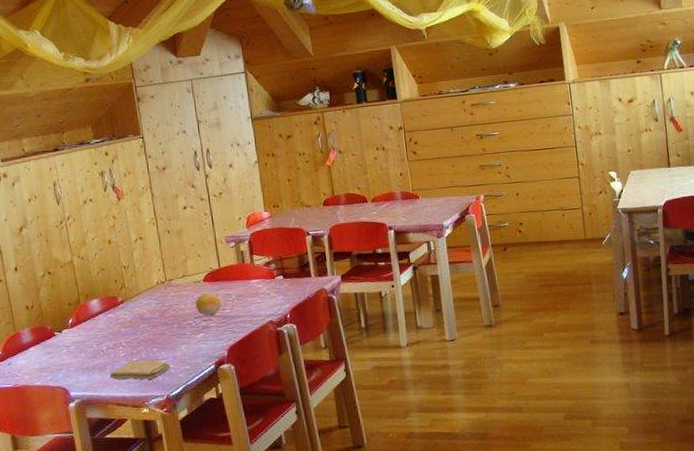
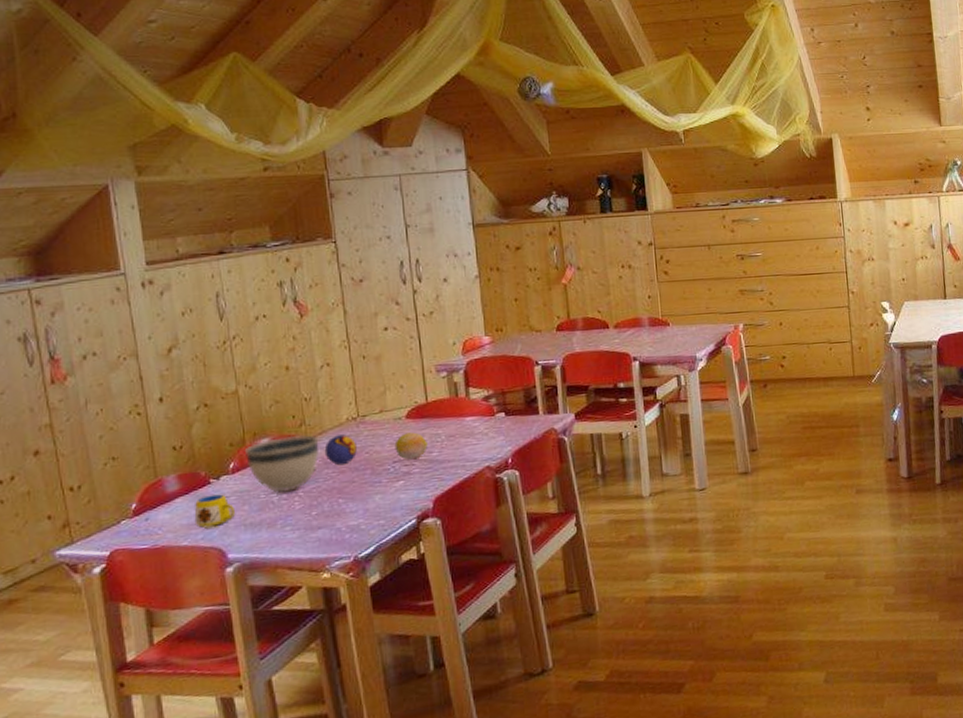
mug: none [44,344,74,372] -> present [194,494,235,529]
bowl: none [79,296,137,343] -> present [244,434,320,493]
washcloth: present [109,360,171,380] -> none [280,513,361,538]
decorative ball: none [140,295,166,321] -> present [324,434,357,466]

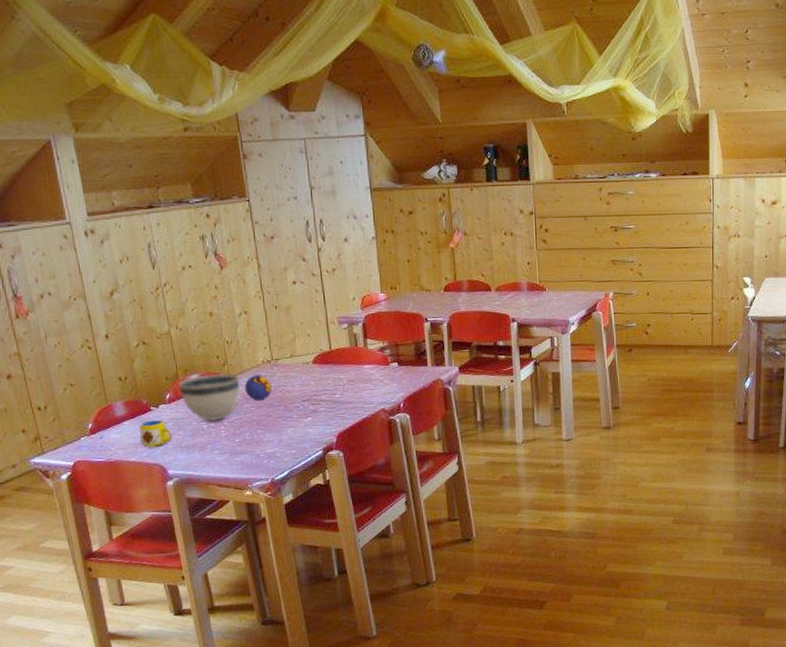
fruit: present [394,432,428,460] -> none [303,376,332,400]

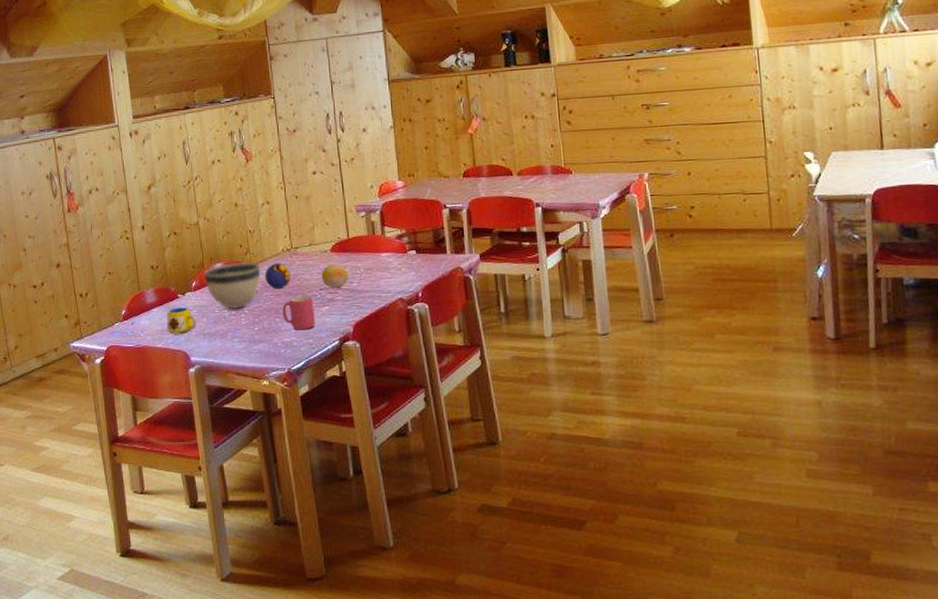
mug: none [264,407,298,441] -> present [282,296,315,330]
fruit: none [303,376,332,400] -> present [321,264,349,288]

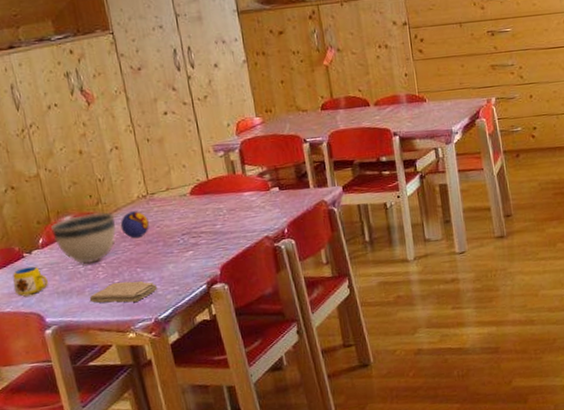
washcloth: none [230,329,294,351] -> present [89,281,158,303]
mug: present [282,296,315,330] -> none [143,242,180,279]
fruit: present [321,264,349,288] -> none [182,207,212,232]

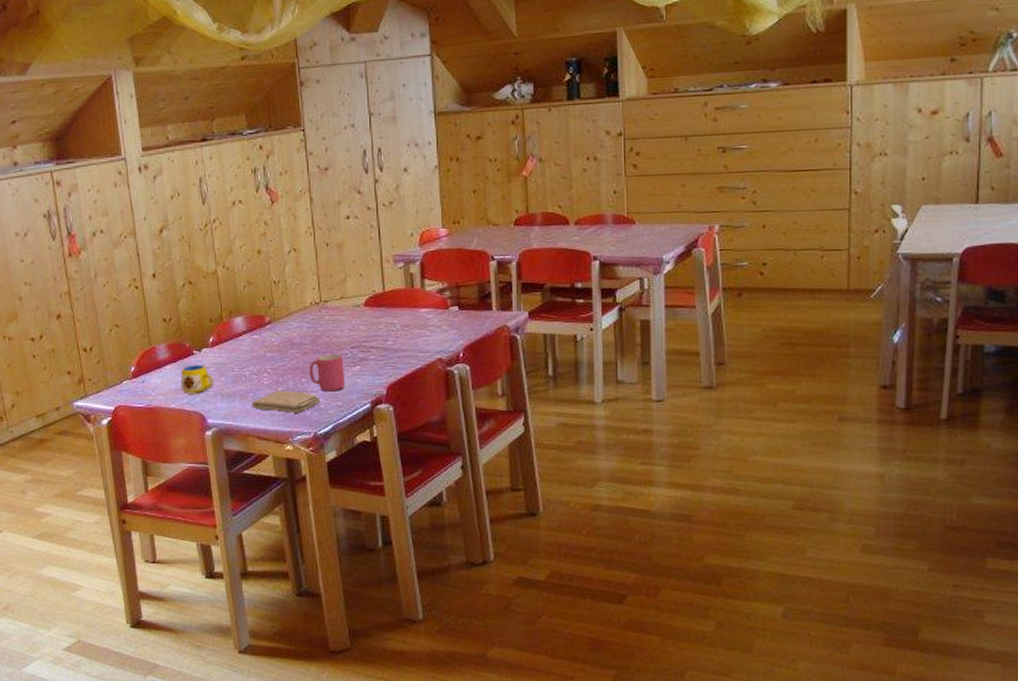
bowl: present [50,212,117,264] -> none [221,315,286,368]
decorative ball: present [120,211,149,239] -> none [290,318,319,347]
mug: none [143,242,180,279] -> present [309,354,345,392]

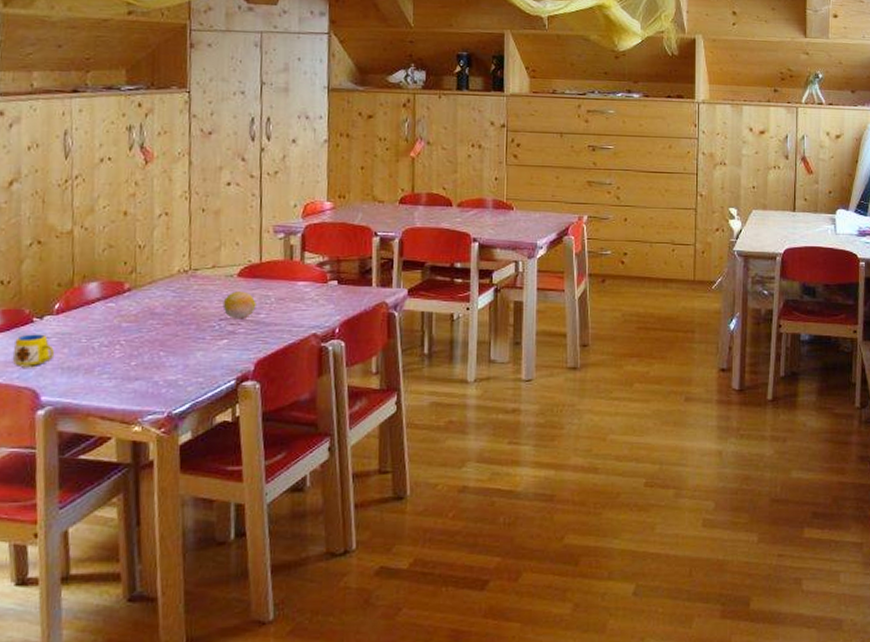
washcloth: present [251,390,321,413] -> none [97,364,180,390]
mug: present [309,354,345,392] -> none [169,327,210,367]
fruit: none [353,320,383,347] -> present [222,291,256,319]

